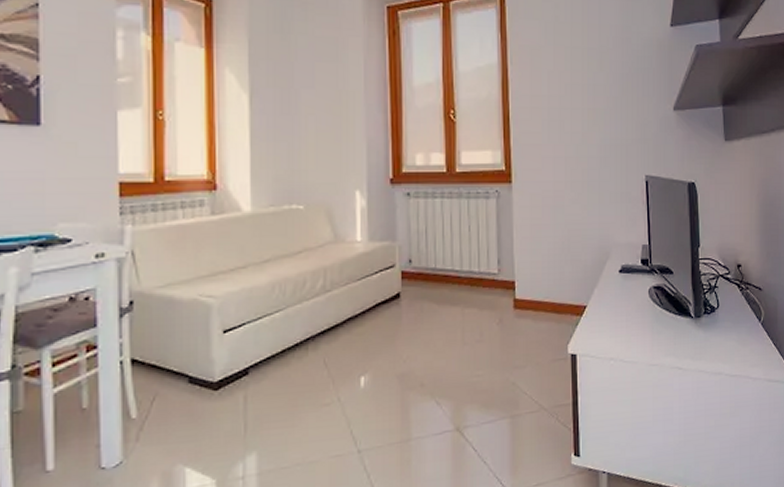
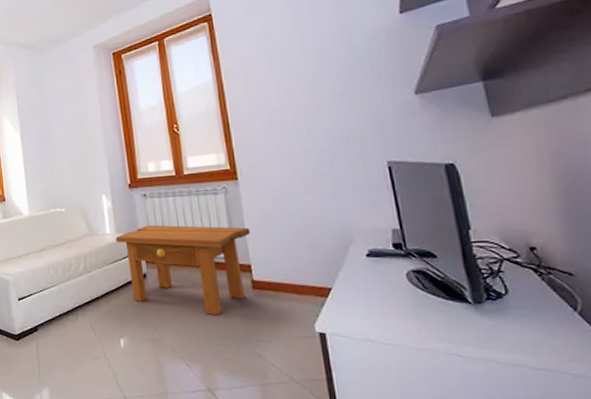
side table: none [367,231,518,341] -> present [115,225,251,315]

